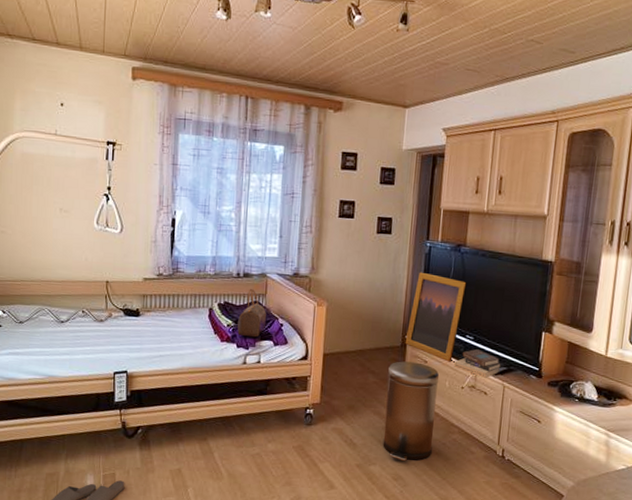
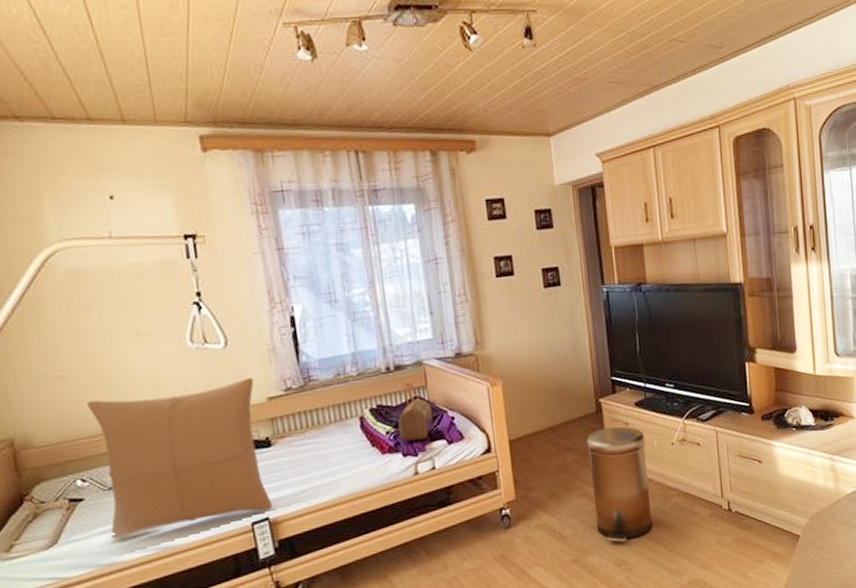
pillow: none [15,253,136,365] -> present [86,377,273,540]
picture frame: present [405,272,468,362] -> none [599,322,657,419]
books: present [453,349,501,379] -> none [657,397,710,428]

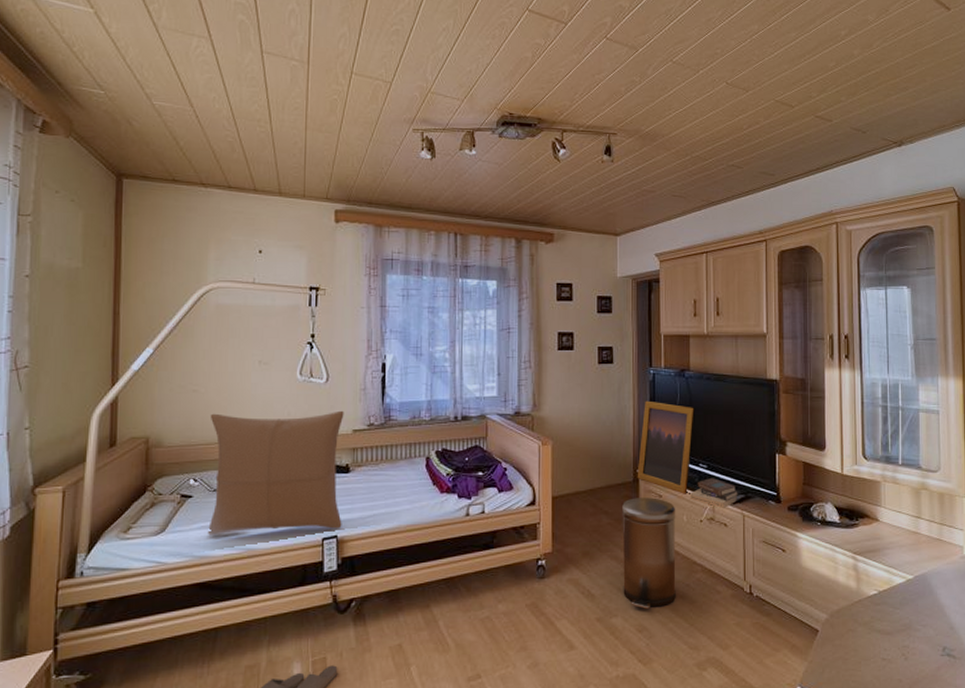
handbag: present [398,382,435,443] -> none [458,431,489,486]
picture frame: none [599,322,657,419] -> present [637,400,696,494]
books: none [657,397,710,428] -> present [689,478,738,509]

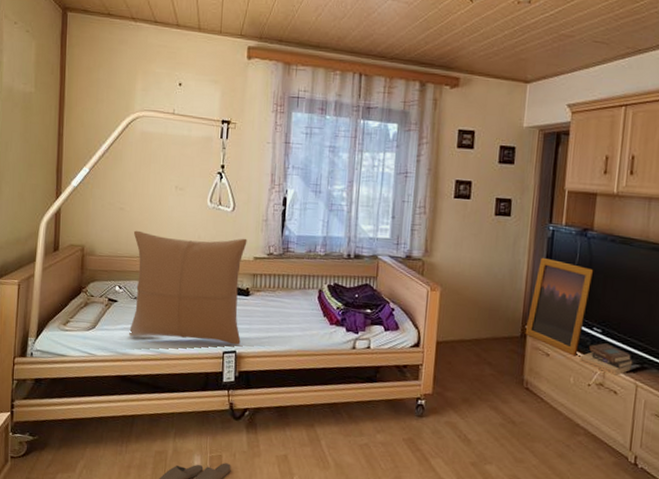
pedal bin: present [622,497,676,609] -> none [500,353,563,463]

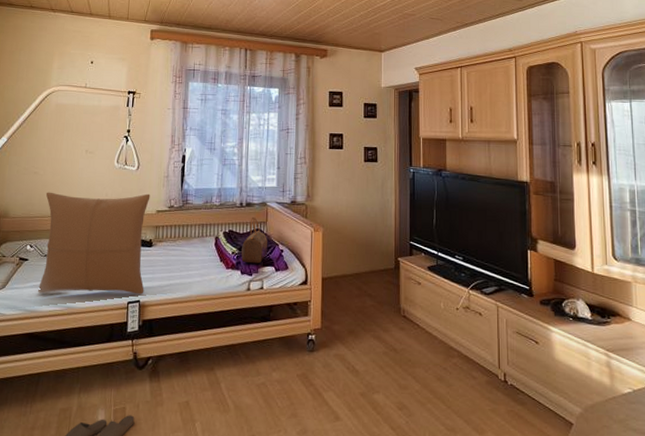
handbag: none [347,270,378,322] -> present [241,216,268,264]
picture frame: present [524,257,596,357] -> none [398,196,452,283]
books: present [578,343,633,377] -> none [446,269,492,299]

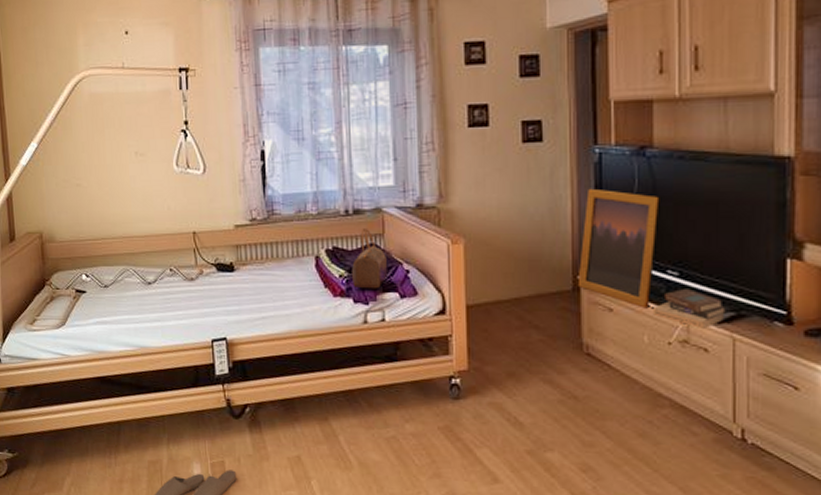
pillow: present [38,192,150,295] -> none [94,204,231,331]
picture frame: none [398,196,452,283] -> present [577,188,662,309]
books: none [446,269,492,299] -> present [652,289,726,330]

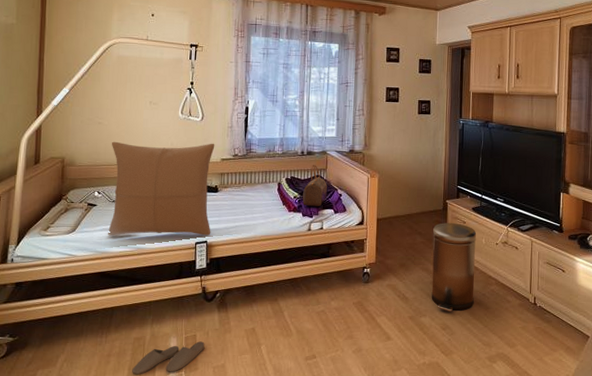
pillow: none [94,204,231,331] -> present [108,141,215,236]
pedal bin: none [558,310,633,446] -> present [431,223,477,311]
picture frame: present [577,188,662,309] -> none [446,145,496,222]
books: present [652,289,726,330] -> none [488,210,528,235]

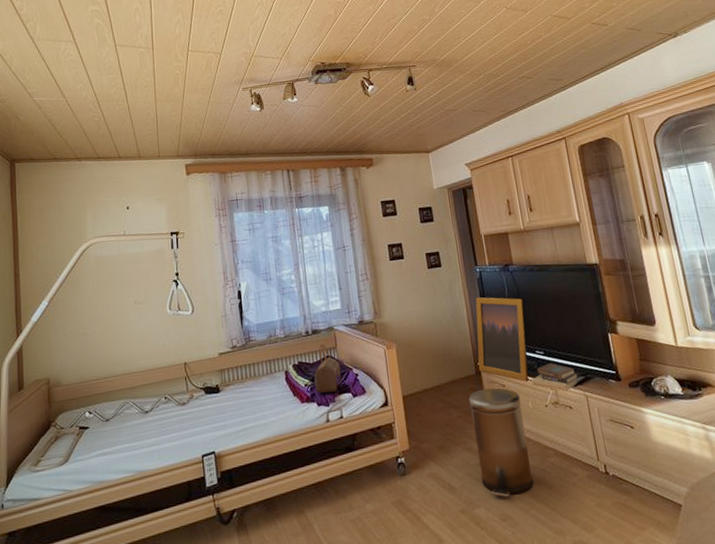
pillow: present [108,141,215,236] -> none [98,337,218,462]
picture frame: none [446,145,496,222] -> present [475,297,529,382]
books: none [488,210,528,235] -> present [530,363,579,392]

